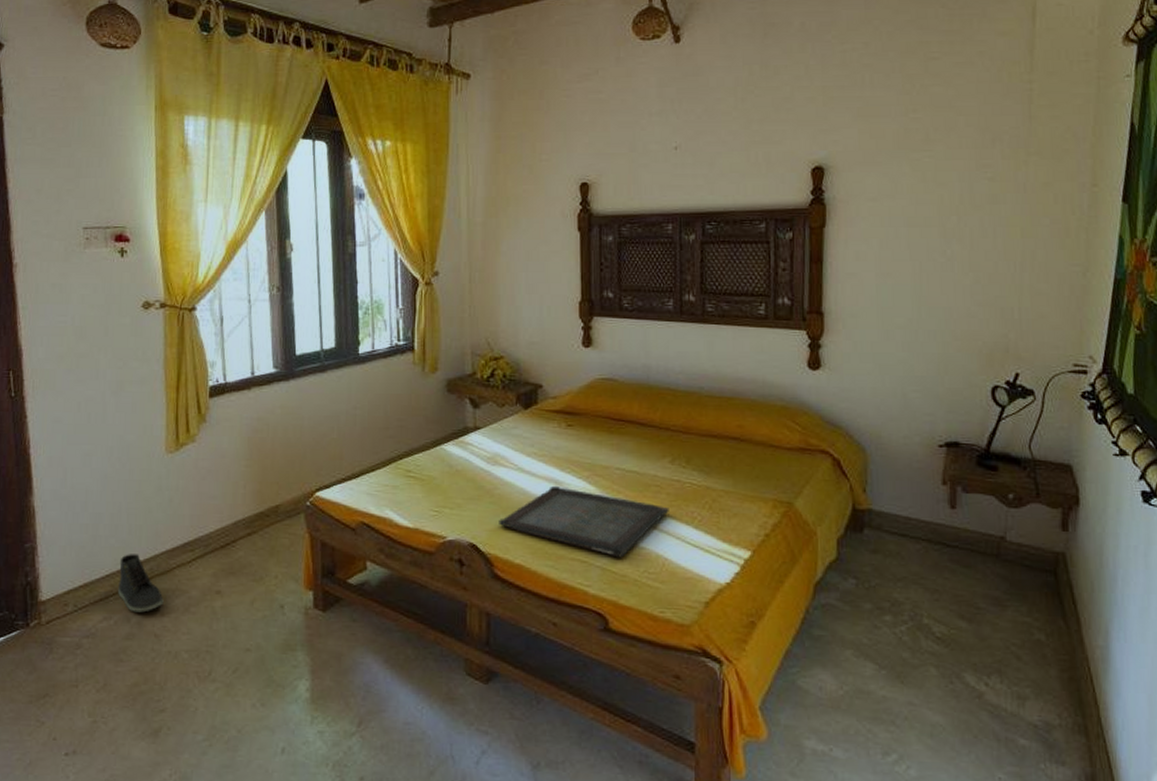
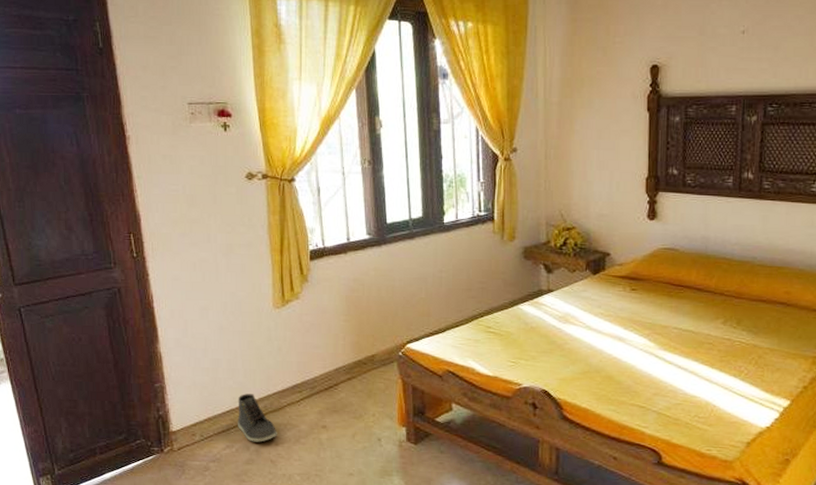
serving tray: present [499,485,669,558] -> none [568,341,720,404]

